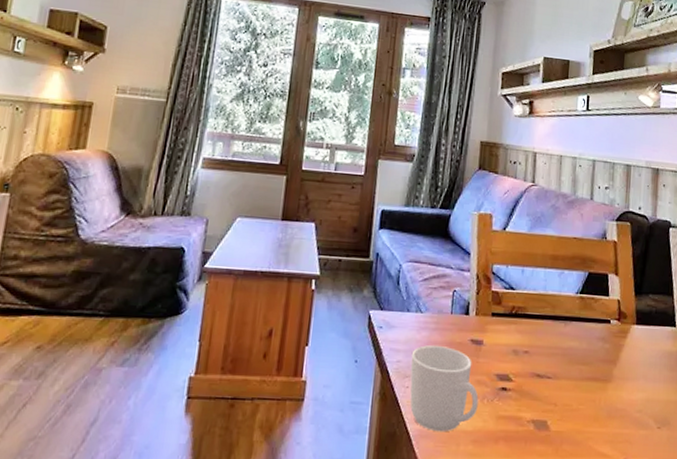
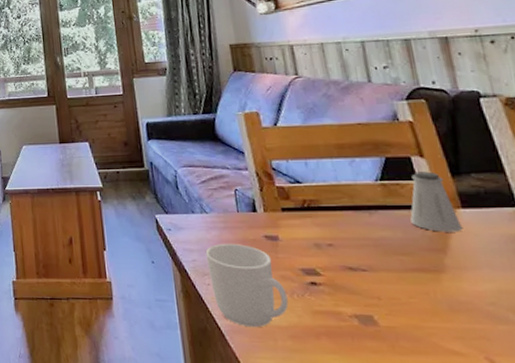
saltshaker: none [596,288,633,346] -> present [410,171,463,232]

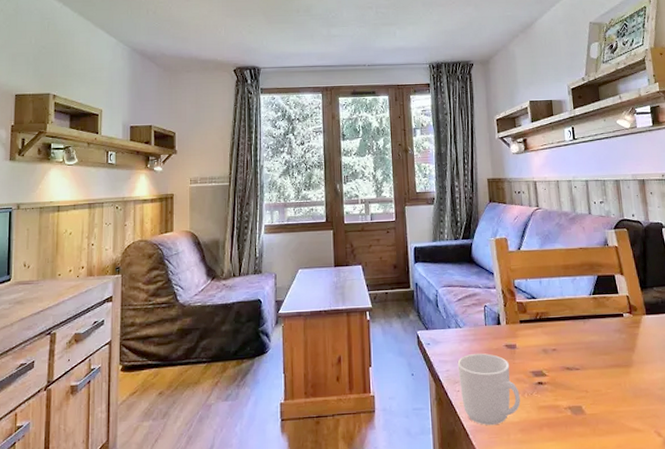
saltshaker: present [410,171,463,232] -> none [612,286,646,335]

